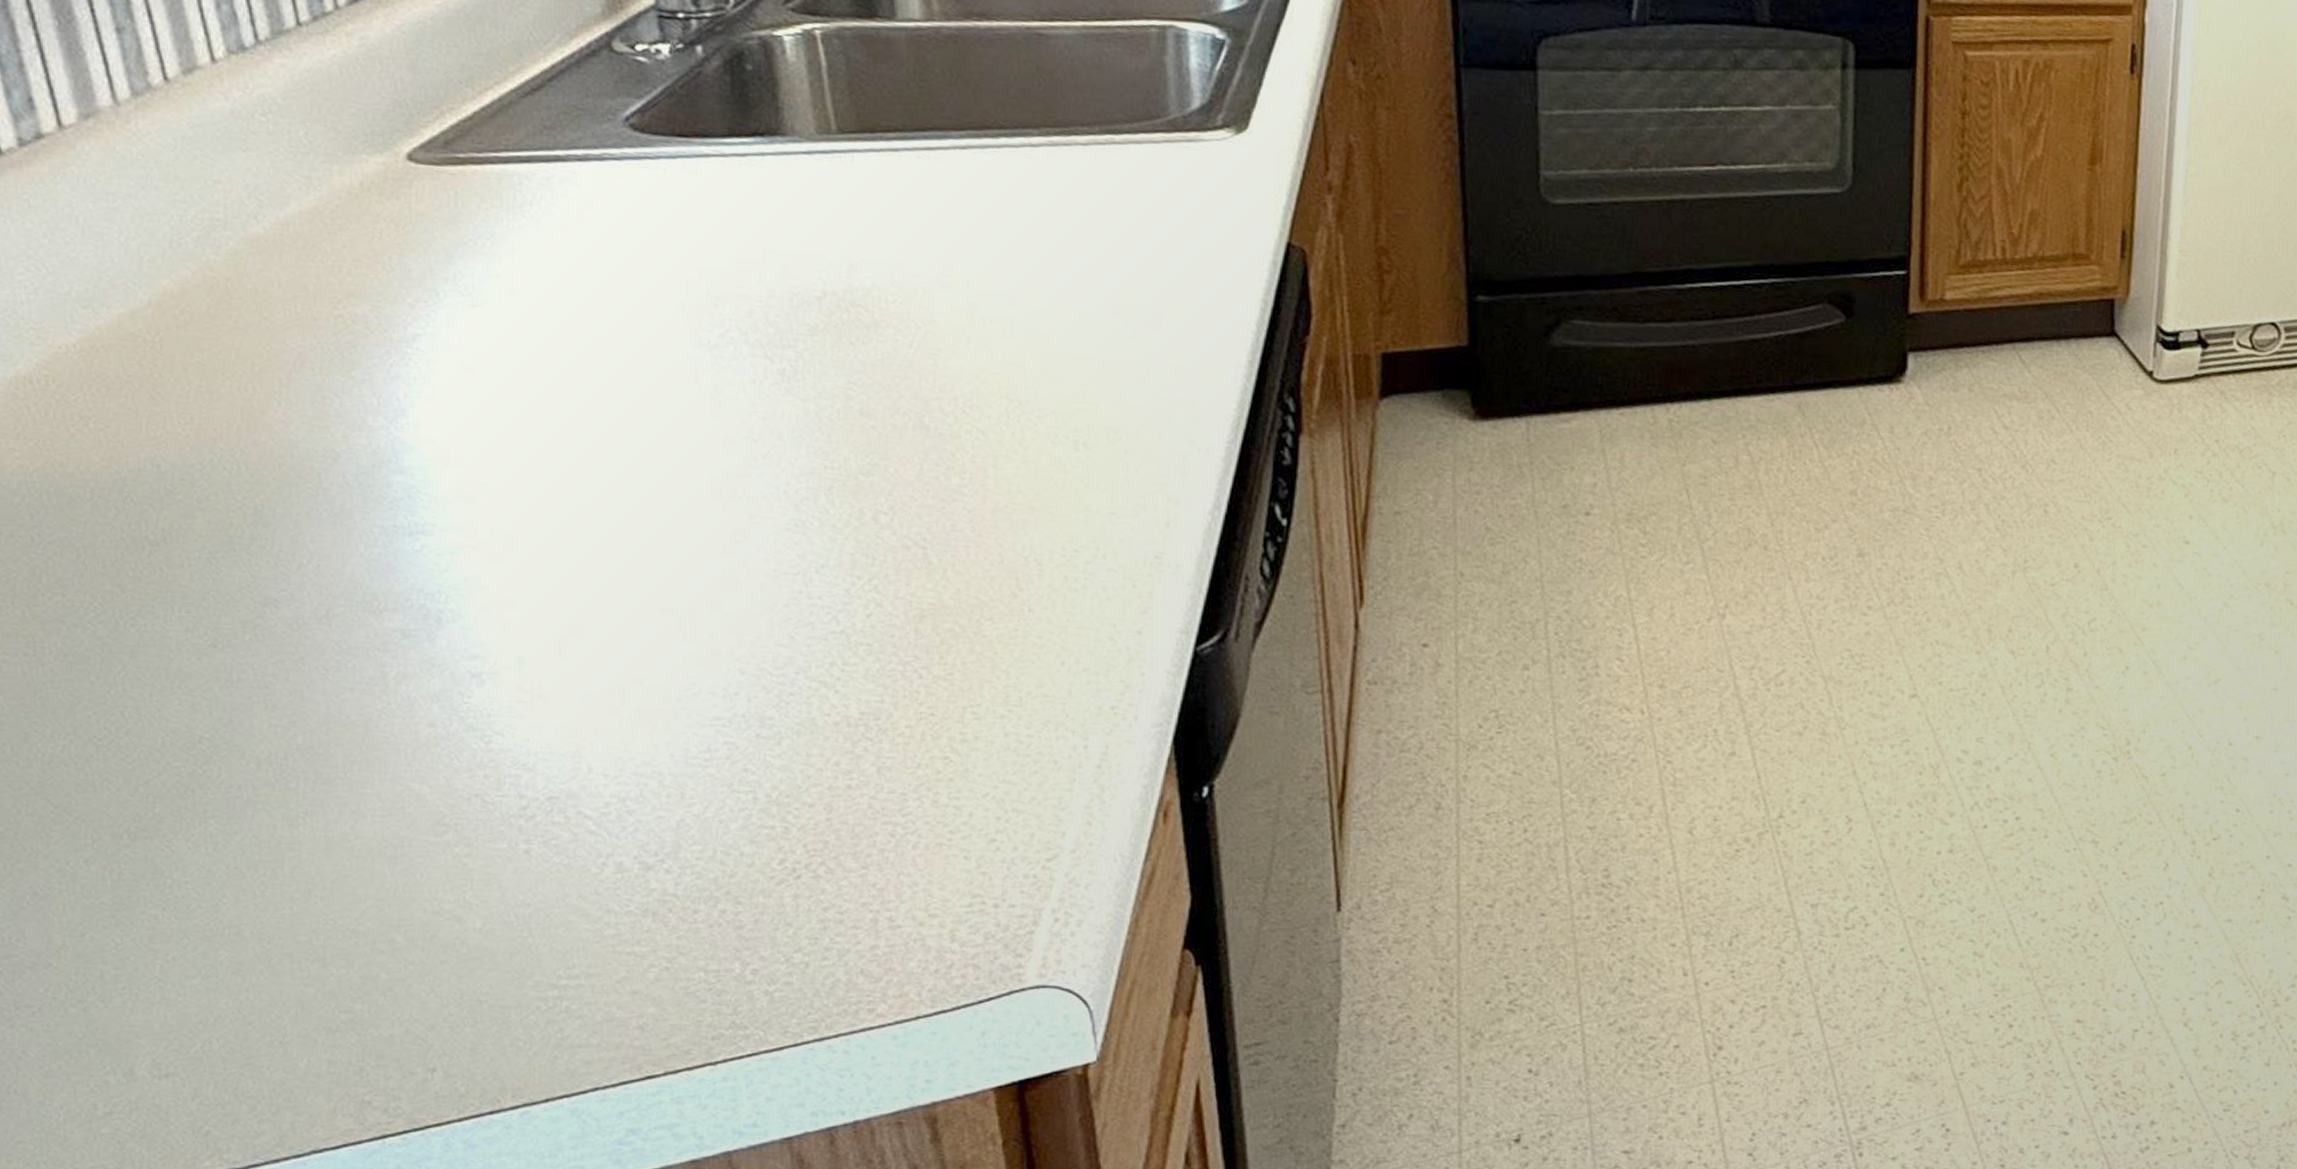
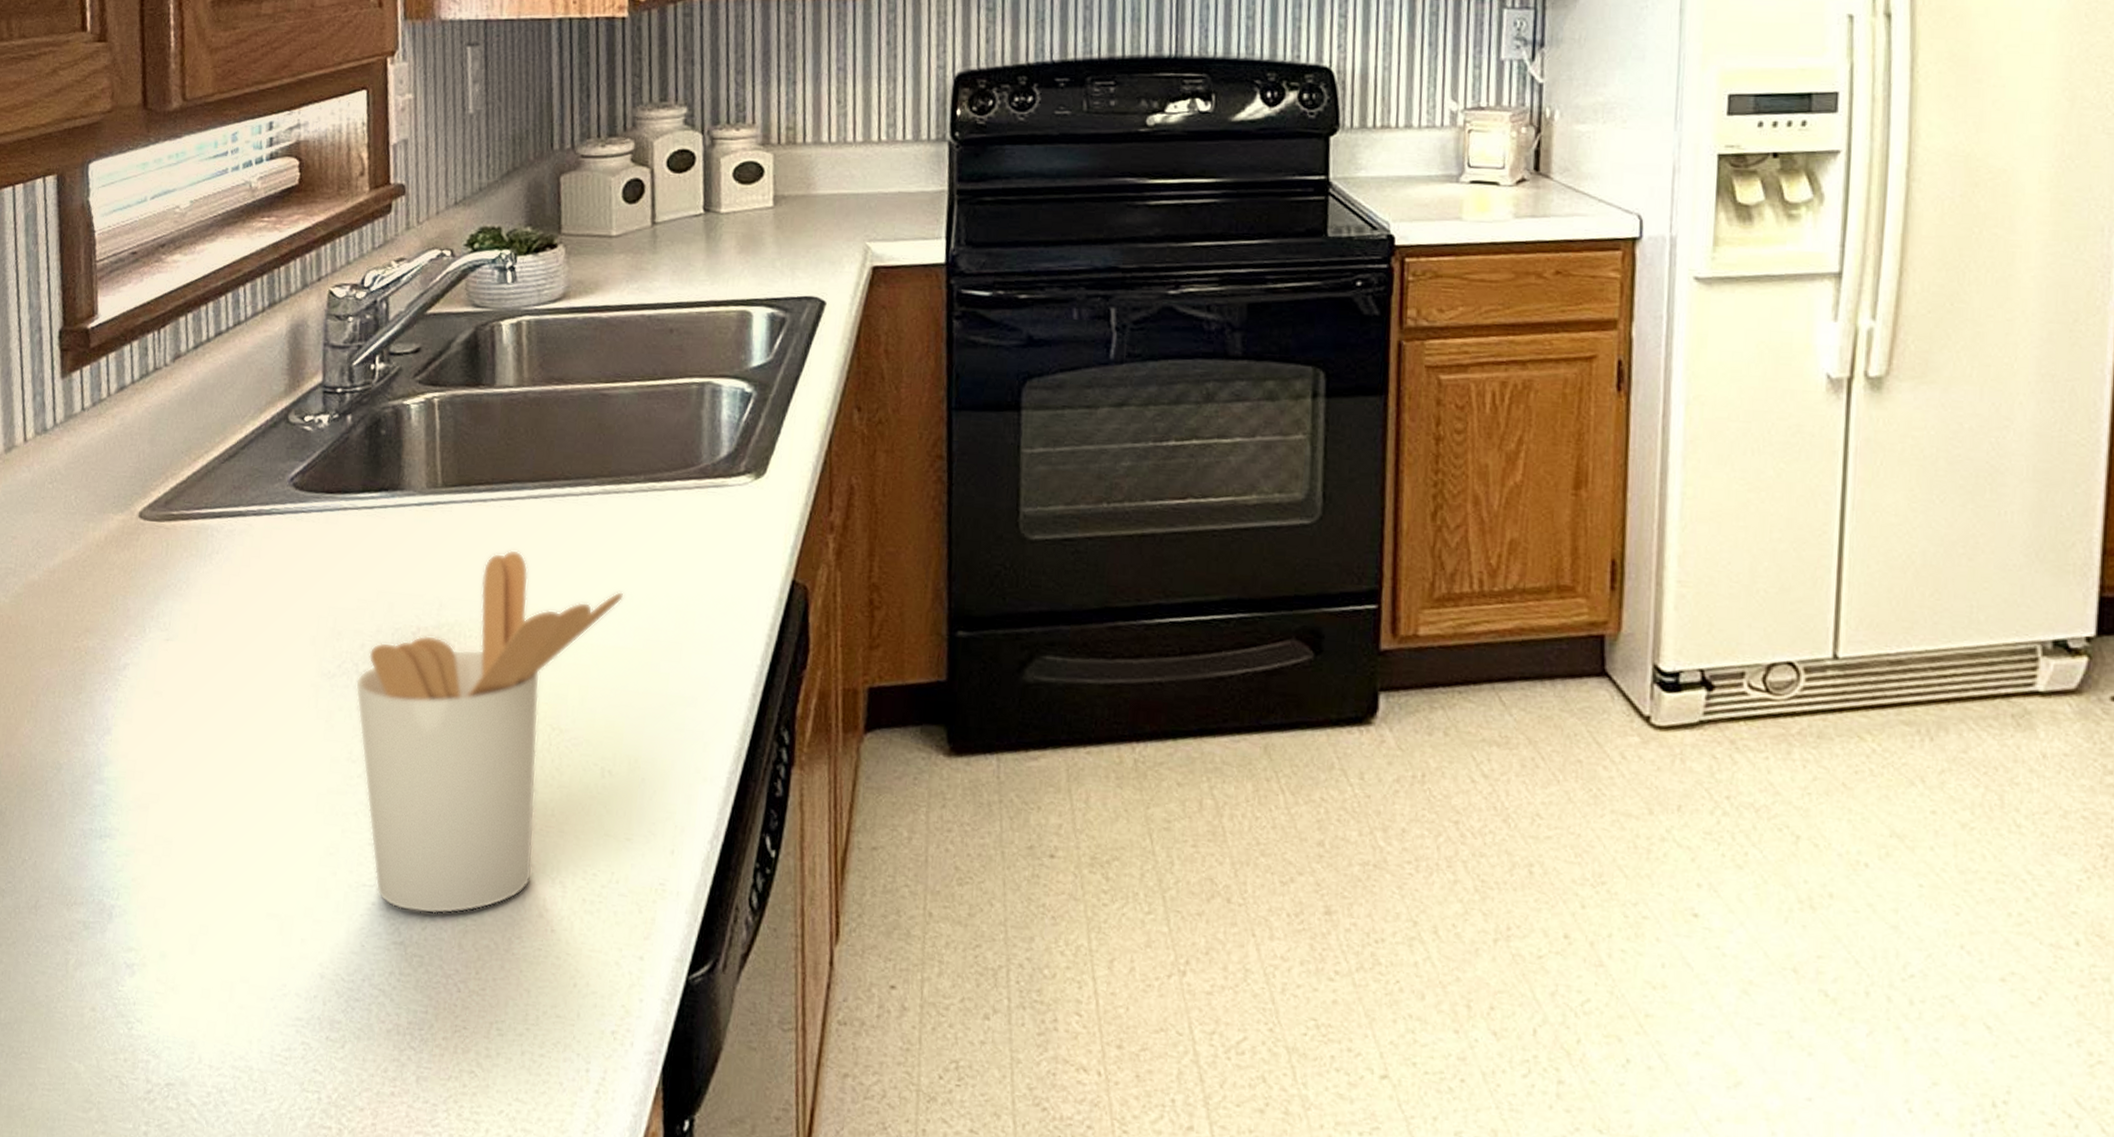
utensil holder: none [746,206,1085,600] -> present [355,550,624,914]

